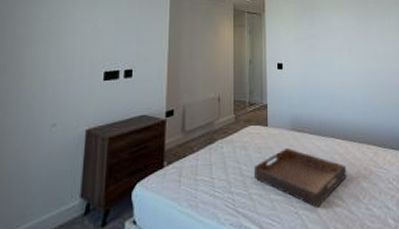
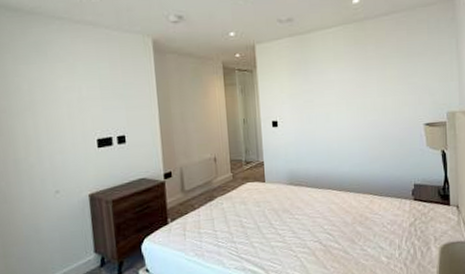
serving tray: present [255,147,347,208] -> none [254,200,343,251]

